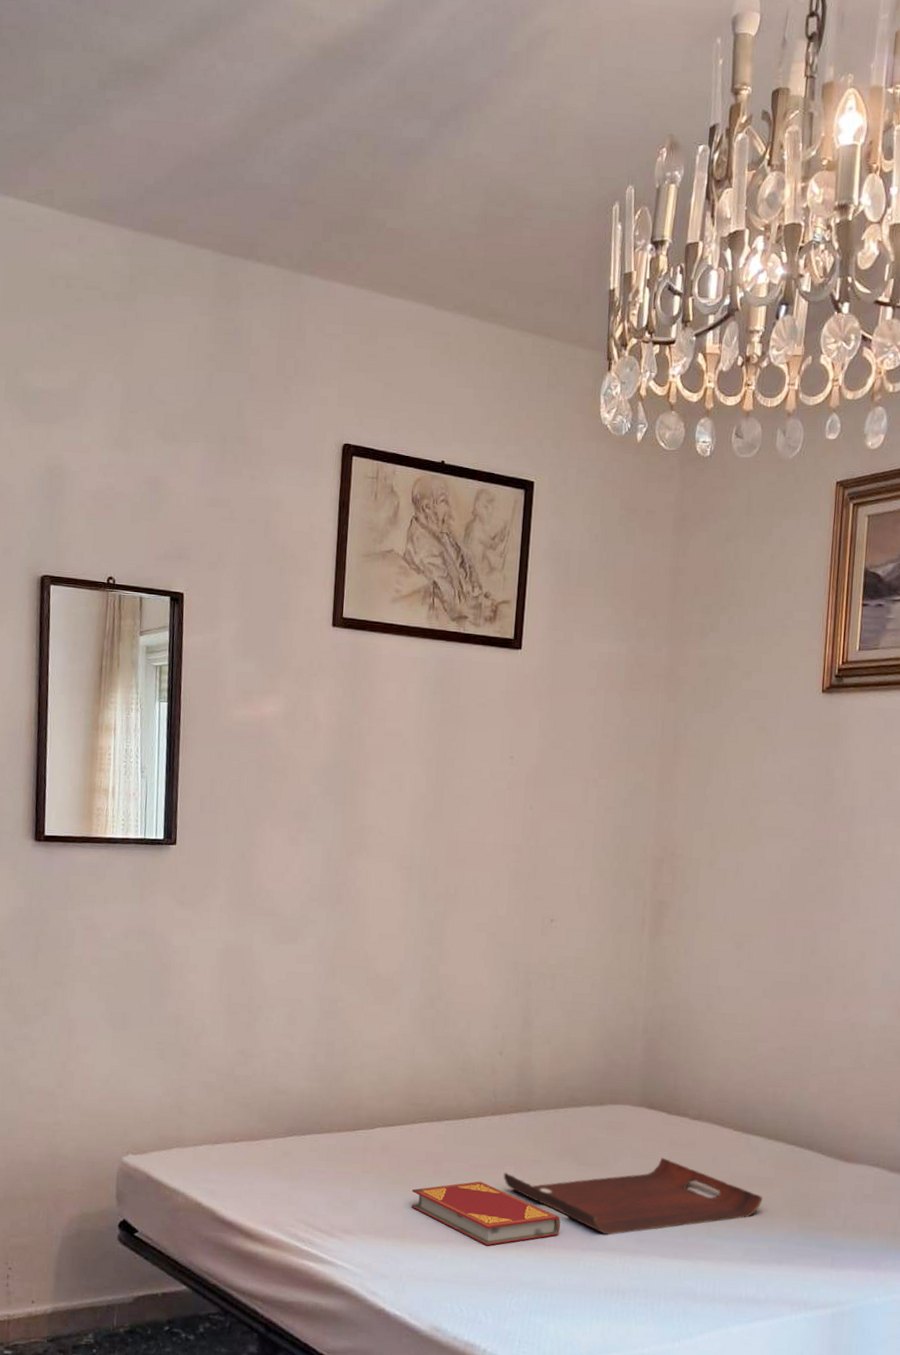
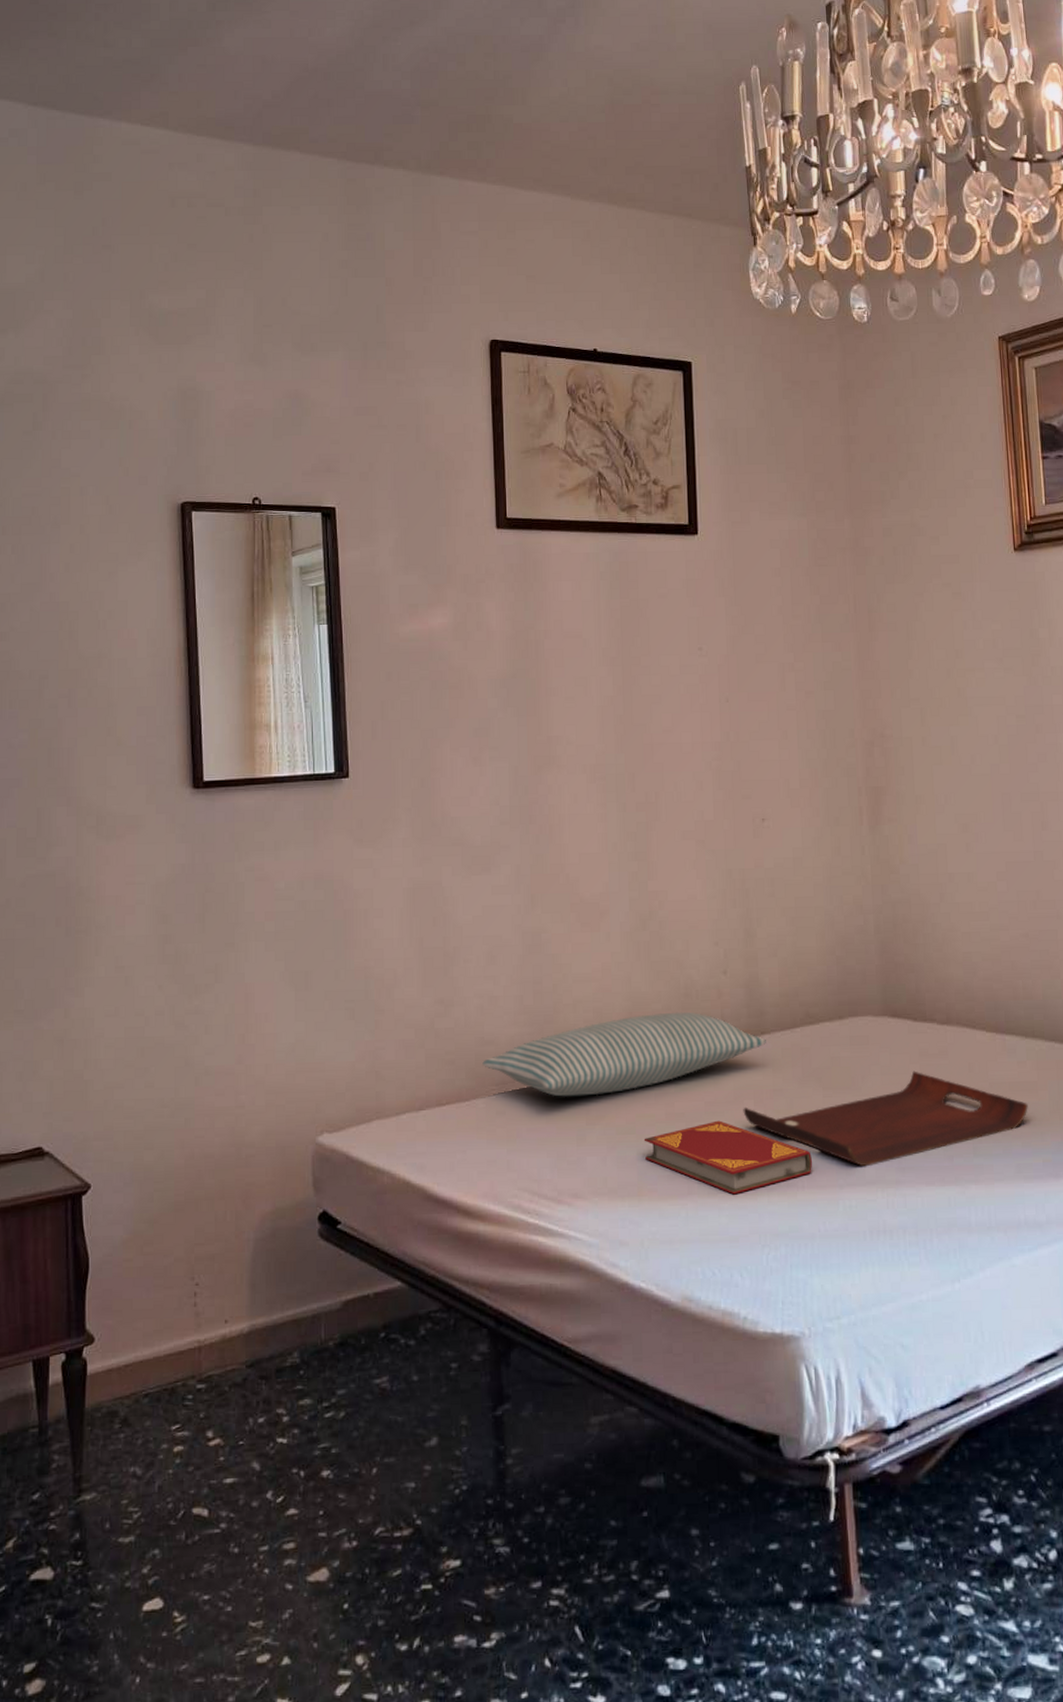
pillow: none [274,1082,531,1148] -> present [482,1011,766,1097]

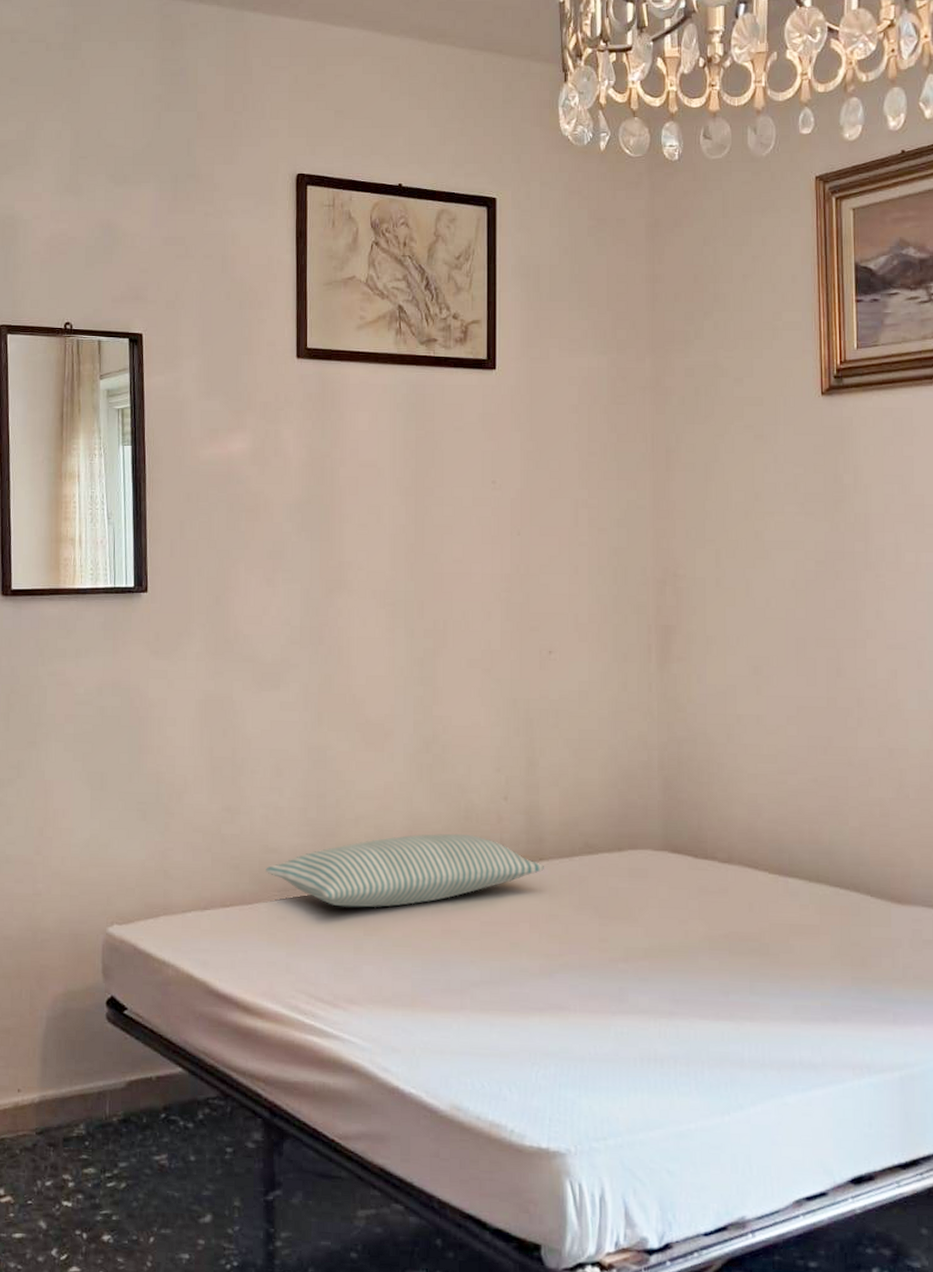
hardback book: present [643,1120,812,1195] -> none [419,940,585,1013]
serving tray: present [743,1071,1028,1167] -> none [518,906,809,996]

